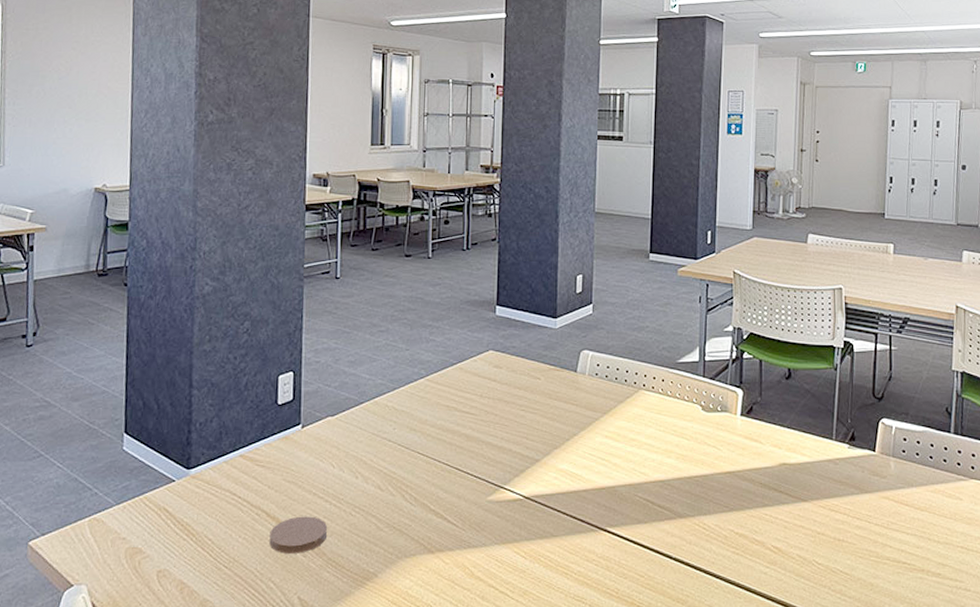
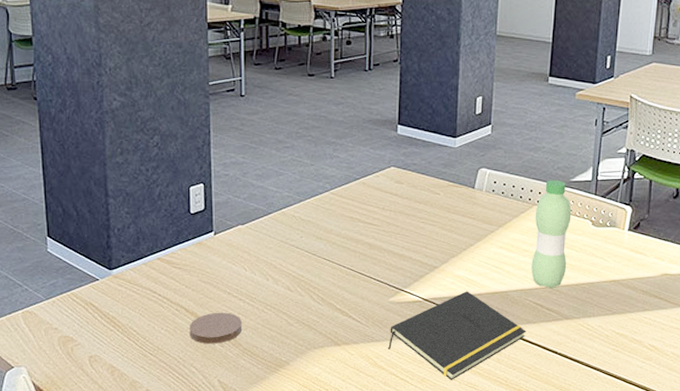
notepad: none [486,487,637,594] -> present [388,291,526,381]
water bottle: none [640,361,680,482] -> present [531,180,572,288]

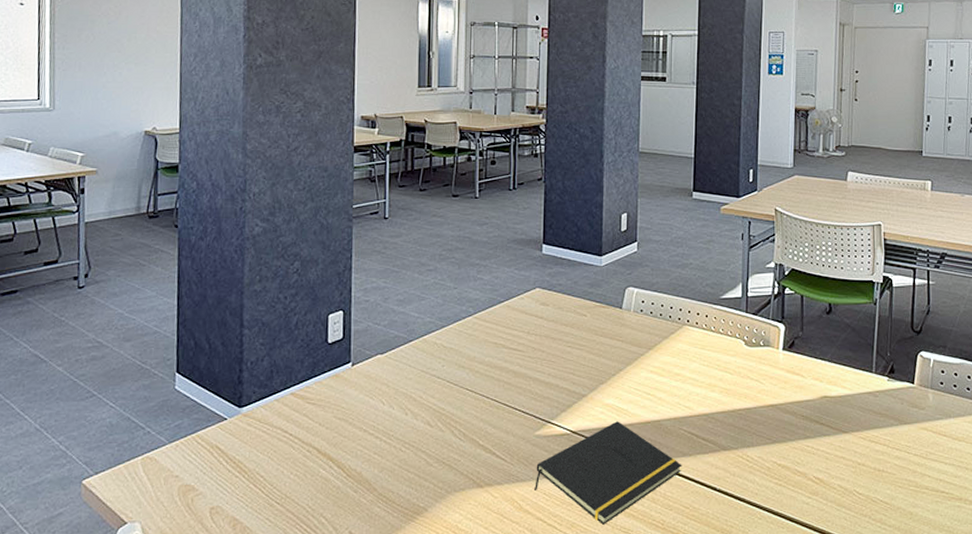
coaster: present [189,312,243,344] -> none [320,452,378,489]
water bottle: present [531,180,572,288] -> none [684,297,723,415]

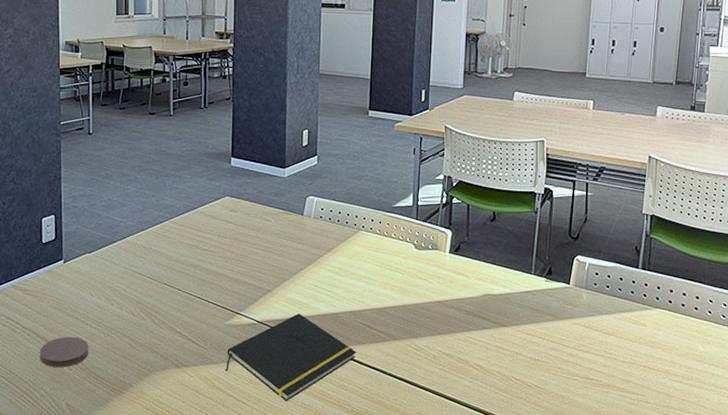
coaster: none [320,452,378,489] -> present [40,337,89,367]

